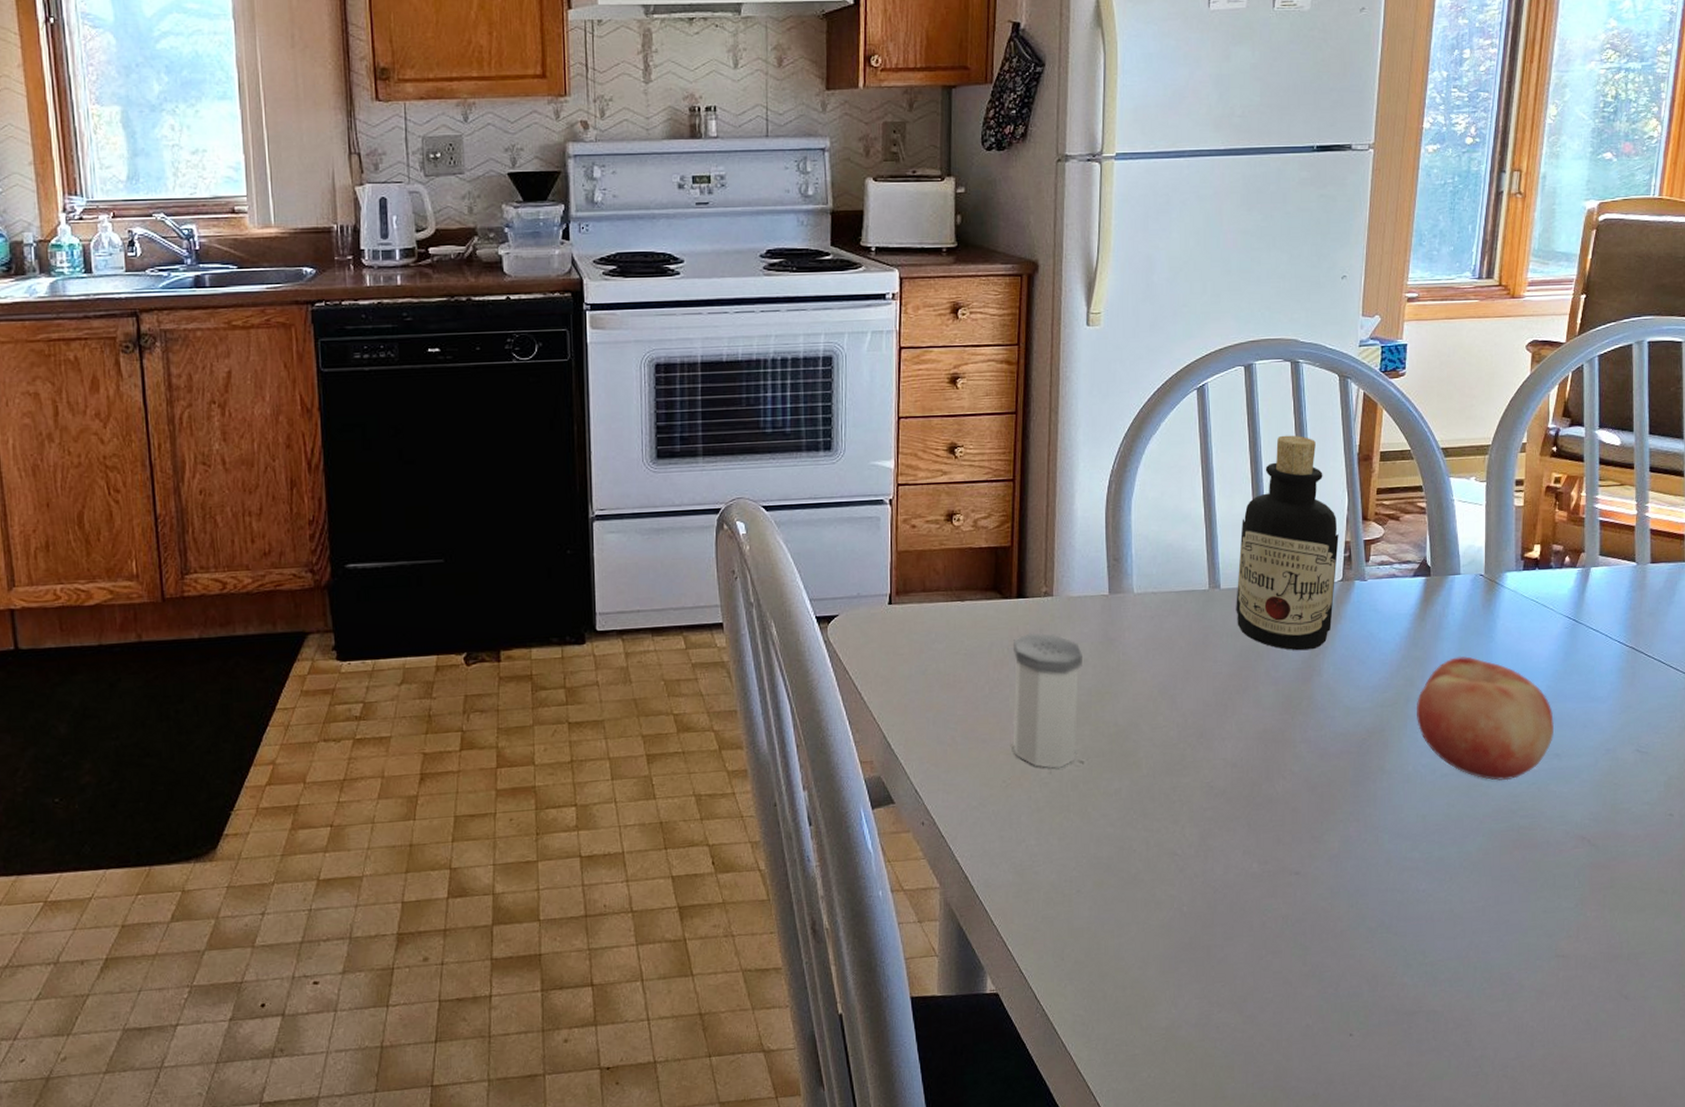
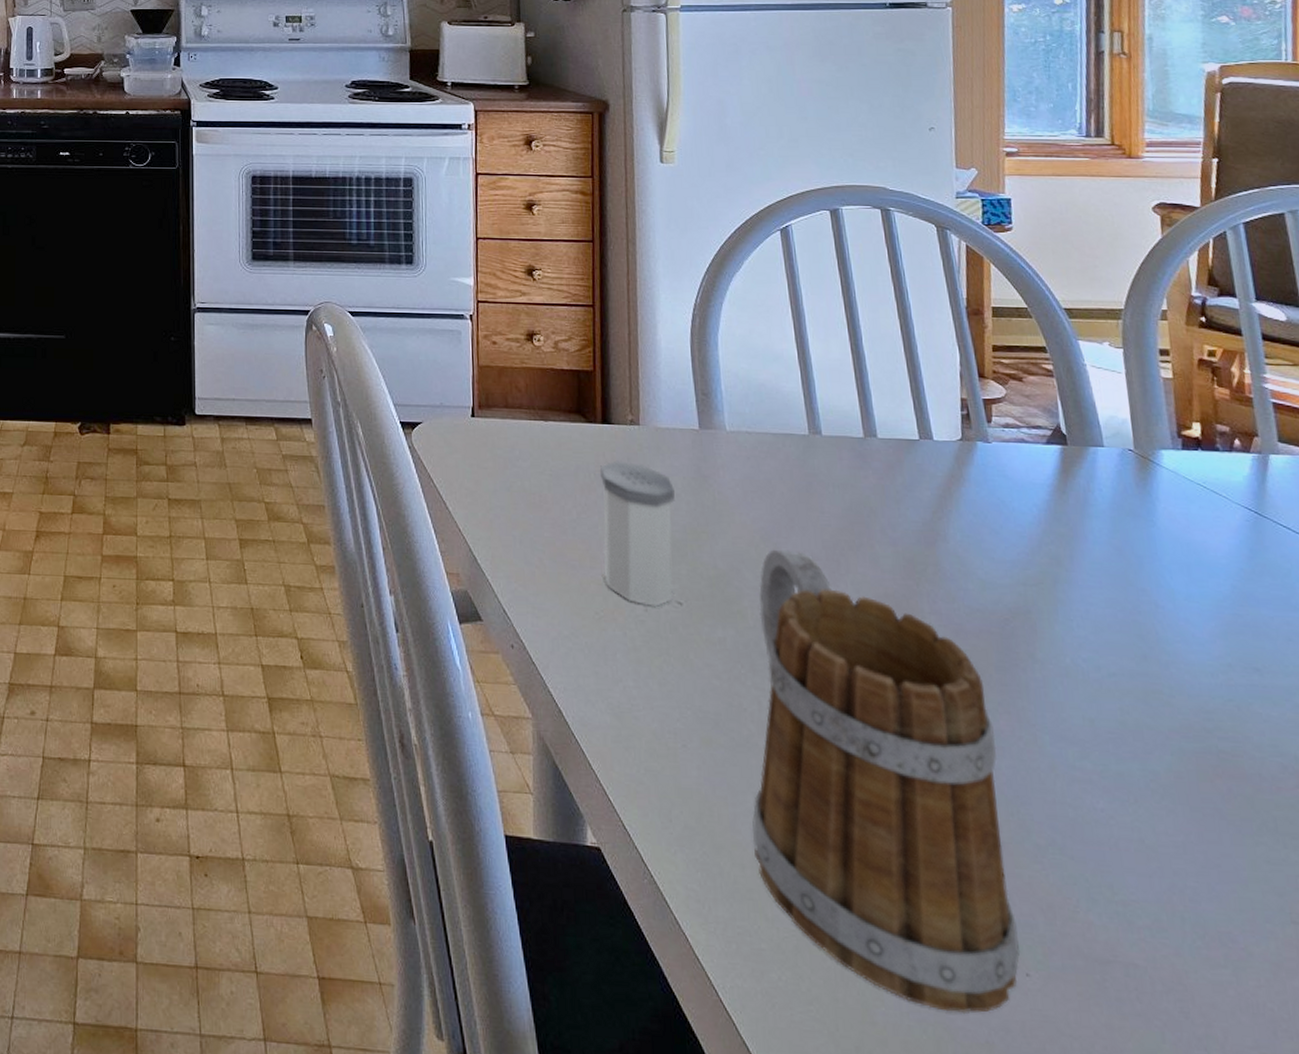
mug: none [1133,700,1347,1077] -> present [752,549,1021,1015]
bottle: present [1236,435,1339,651] -> none [840,282,954,512]
fruit: present [1417,656,1554,781] -> none [1067,538,1249,692]

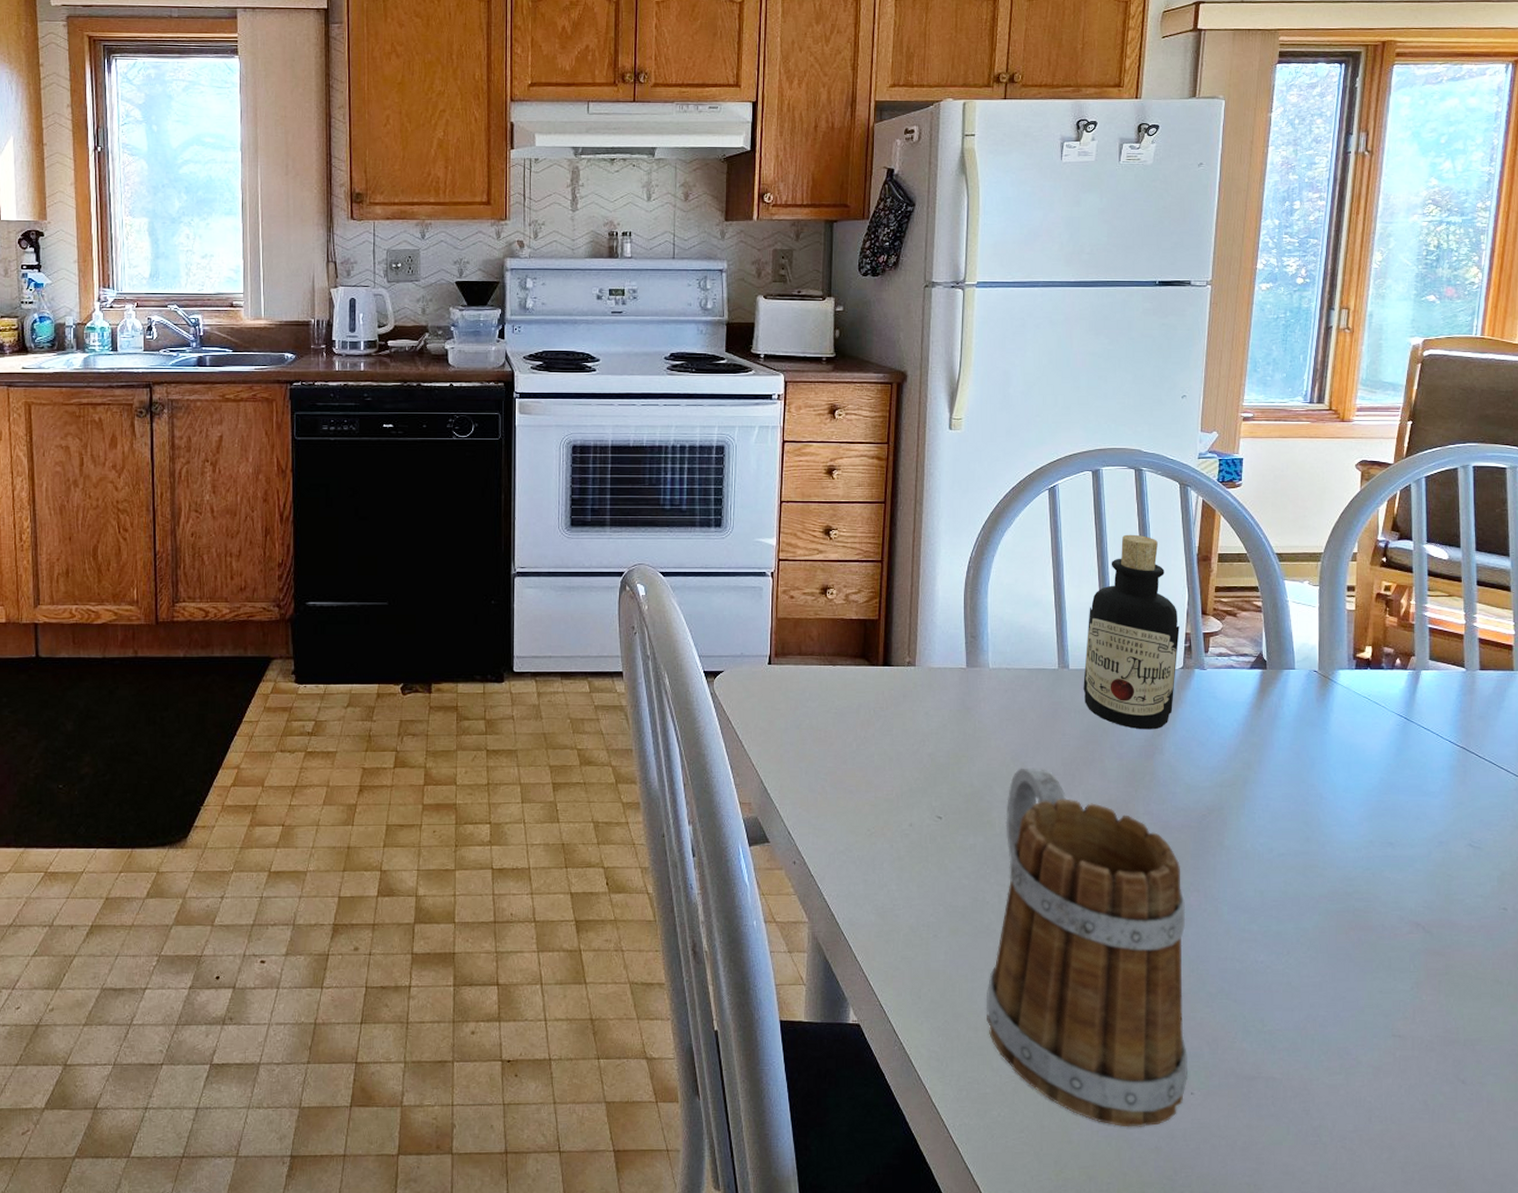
salt shaker: present [599,460,675,607] -> none [877,698,941,821]
bottle: none [840,282,954,512] -> present [1083,534,1180,730]

